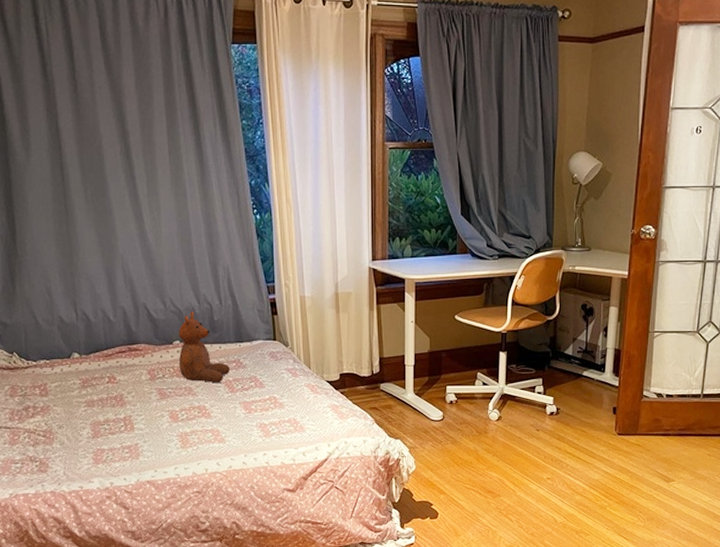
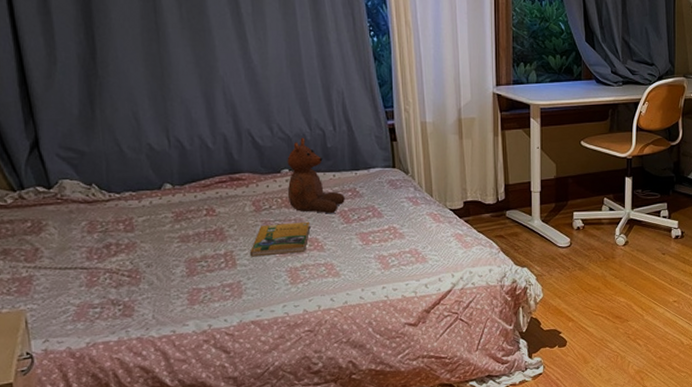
booklet: none [145,390,199,422] -> present [249,221,311,257]

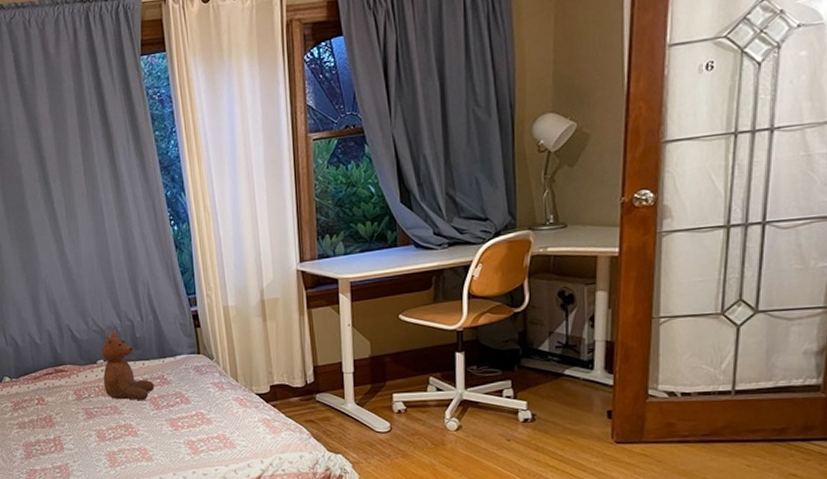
booklet: present [249,221,311,257] -> none [74,408,125,442]

